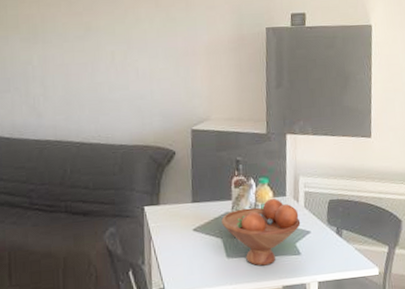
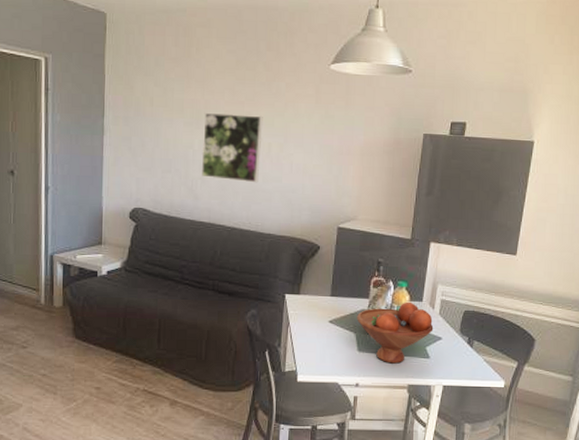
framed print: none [41,24,105,94] -> present [201,113,263,183]

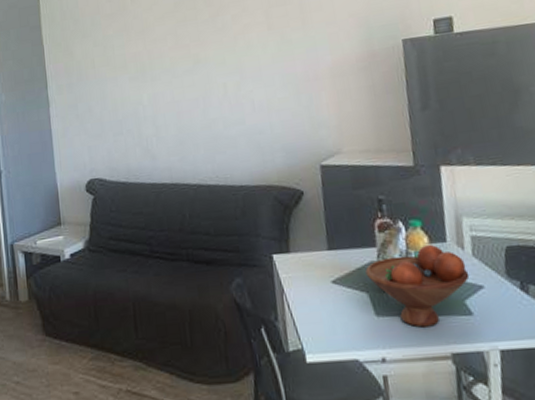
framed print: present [201,113,263,183] -> none [150,55,219,133]

